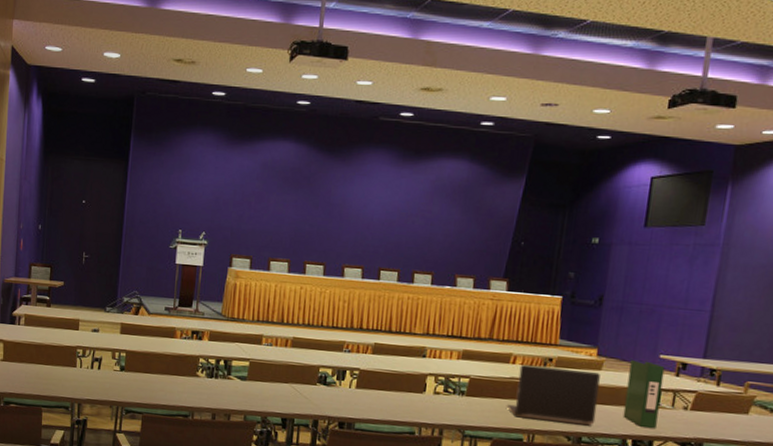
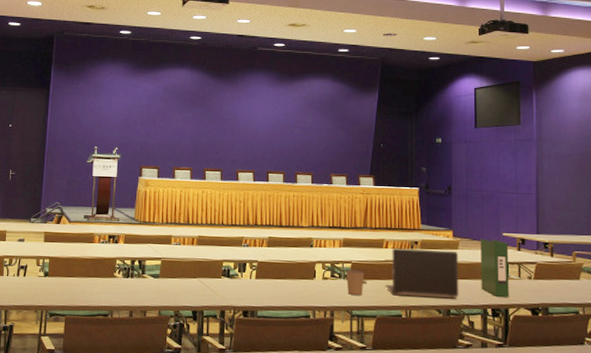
cup: none [461,385,486,415] -> present [346,270,367,296]

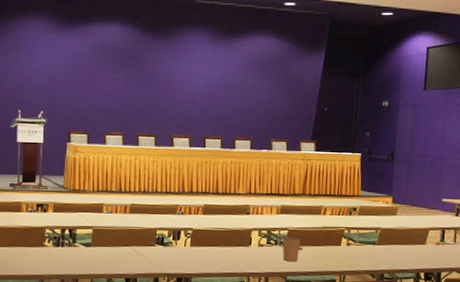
laptop computer: present [384,248,459,299] -> none [320,214,396,264]
binder: present [480,238,509,297] -> none [416,204,447,261]

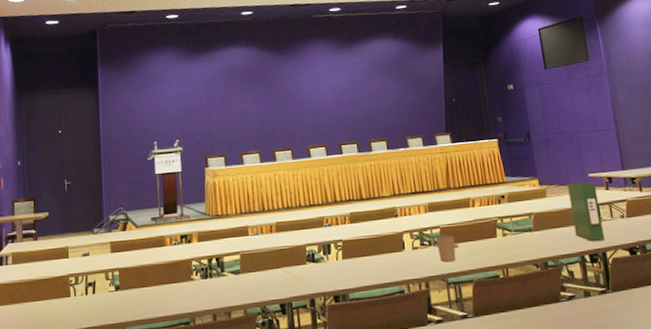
binder: none [416,204,447,261] -> present [567,181,605,241]

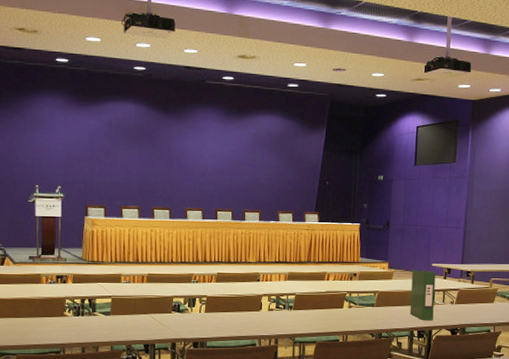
cup: present [435,234,459,263] -> none [290,301,309,325]

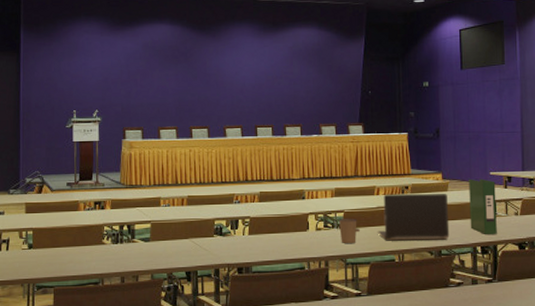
cup: none [290,301,309,325] -> present [339,219,360,244]
laptop computer: none [324,280,392,324] -> present [377,193,450,241]

